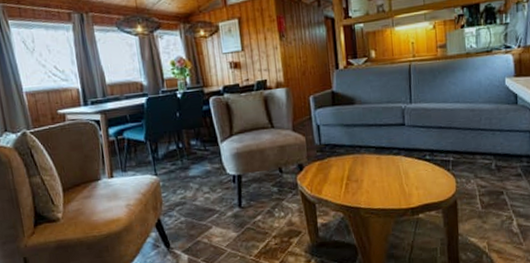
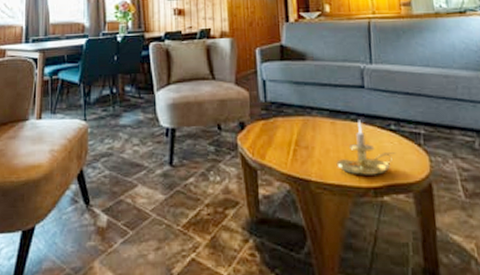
candle holder: none [381,153,430,200] -> present [336,120,396,175]

